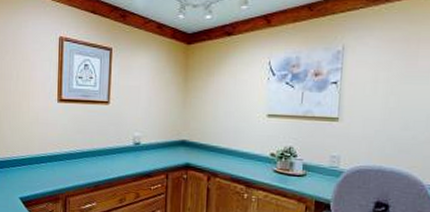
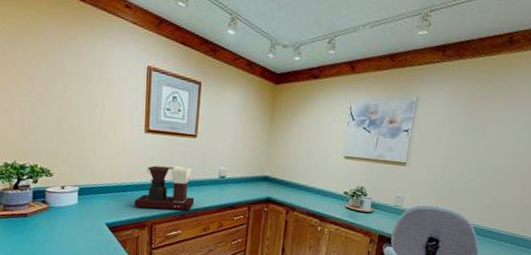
coffee maker: none [48,134,109,181] -> present [134,165,195,210]

